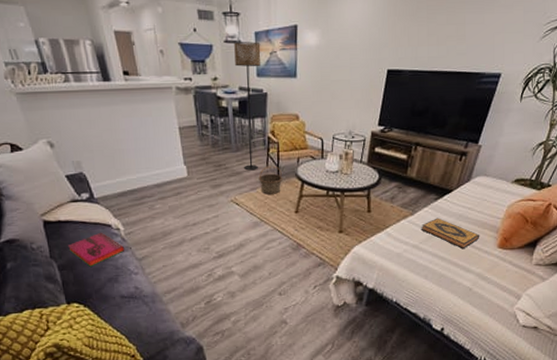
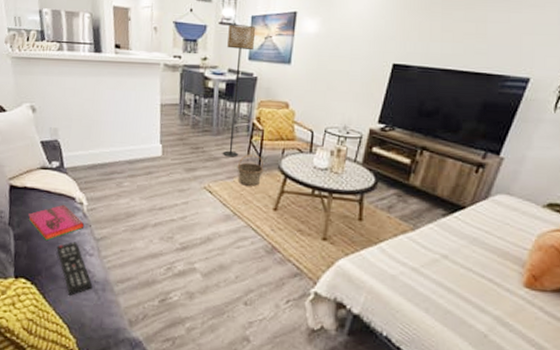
remote control: none [102,264,143,311] -> present [56,241,93,295]
hardback book: present [420,218,480,249] -> none [423,238,500,282]

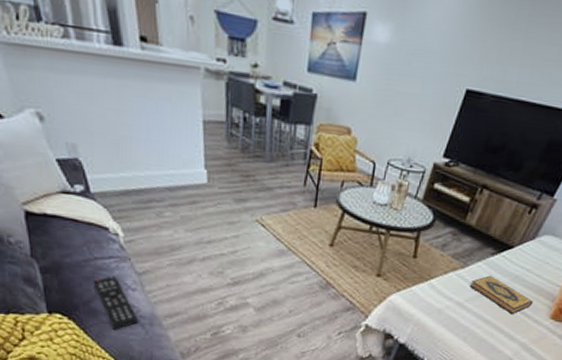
hardback book: present [28,204,85,241] -> none [54,235,123,274]
floor lamp: present [222,24,256,158] -> none [276,21,318,189]
basket: present [237,154,264,186] -> none [292,185,322,221]
hardback book: none [423,238,500,282] -> present [469,275,534,315]

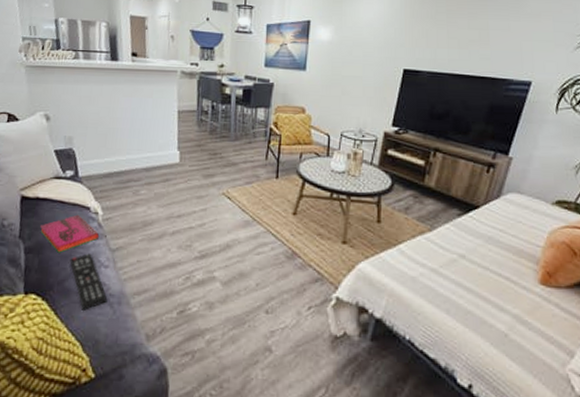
hardback book: none [54,235,123,274] -> present [40,214,100,253]
hardback book: present [469,275,534,315] -> none [441,237,516,281]

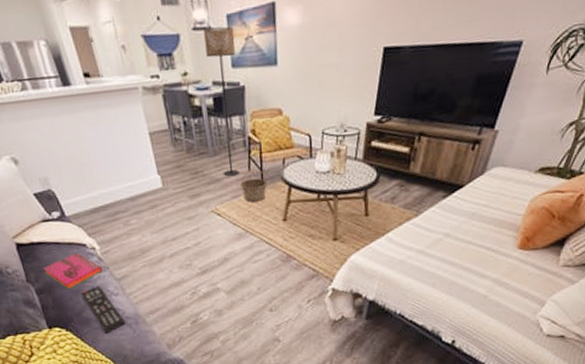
floor lamp: none [240,33,271,163] -> present [203,26,240,177]
basket: none [255,159,283,191] -> present [240,169,268,202]

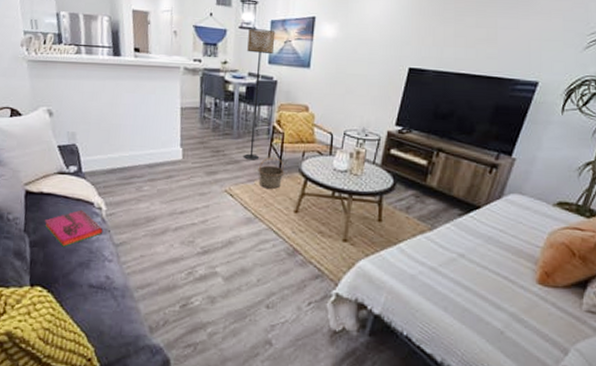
remote control: present [81,285,126,334] -> none [74,247,112,303]

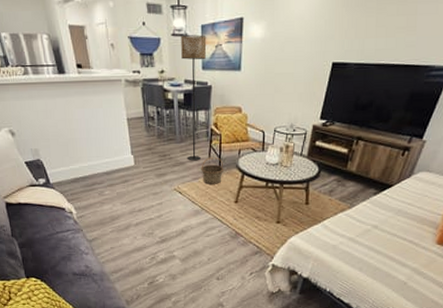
hardback book: present [44,209,104,247] -> none [27,214,77,246]

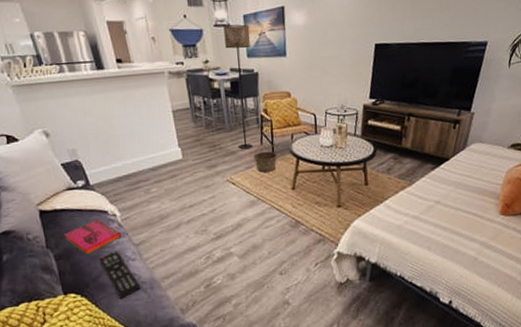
hardback book: none [27,214,77,246] -> present [64,219,122,255]
remote control: none [56,244,92,287] -> present [99,251,141,299]

